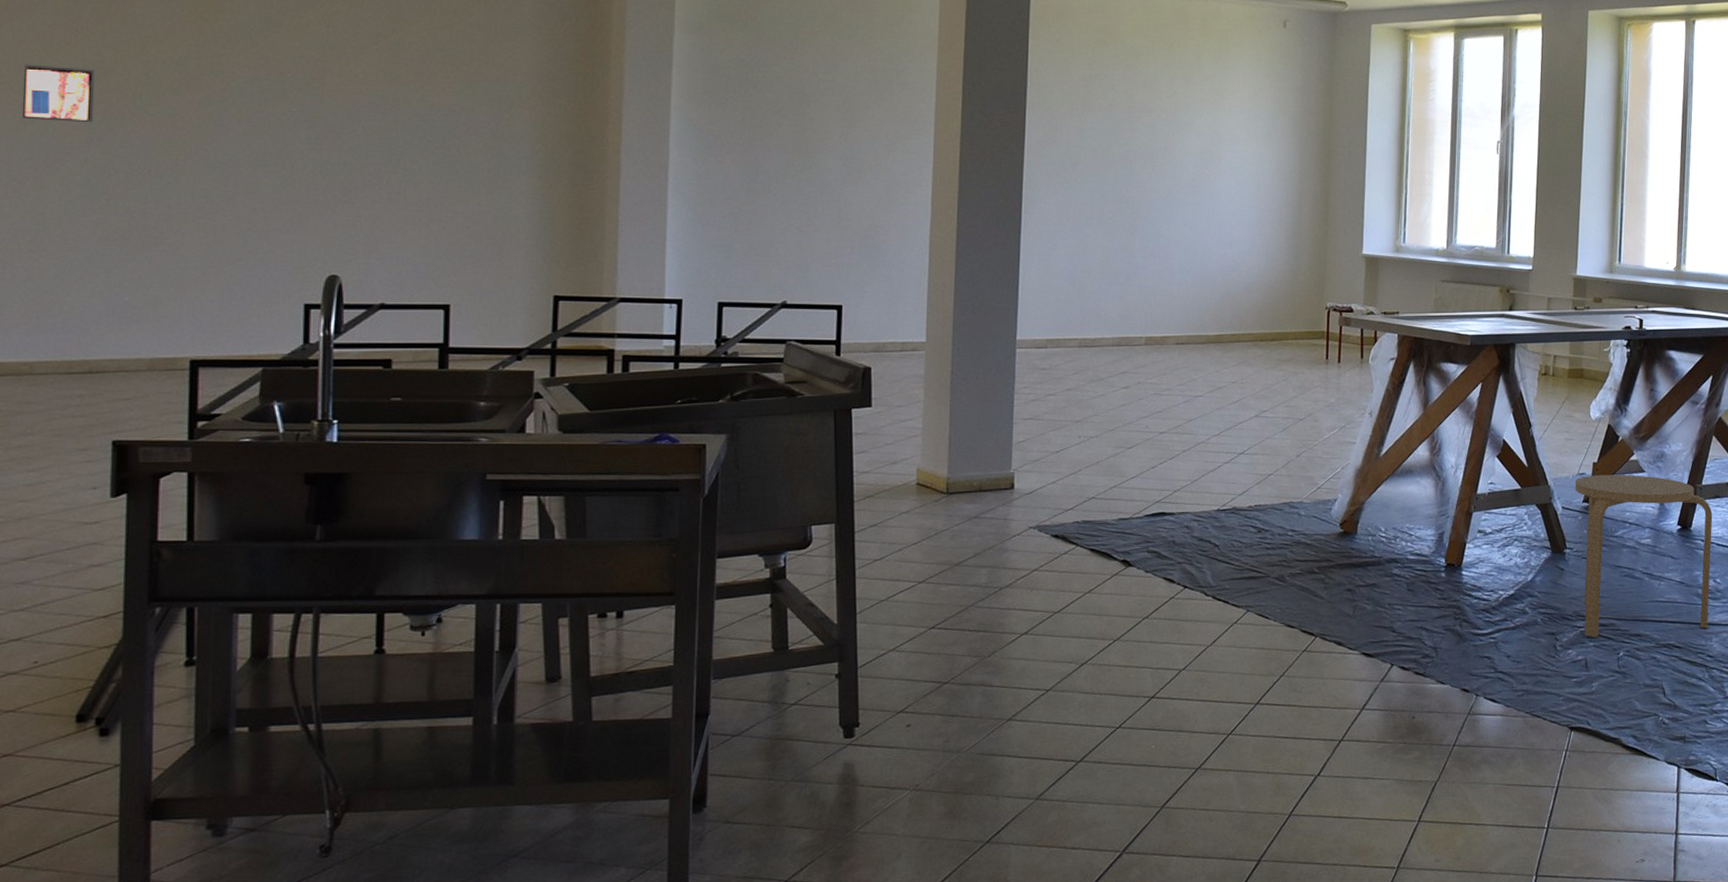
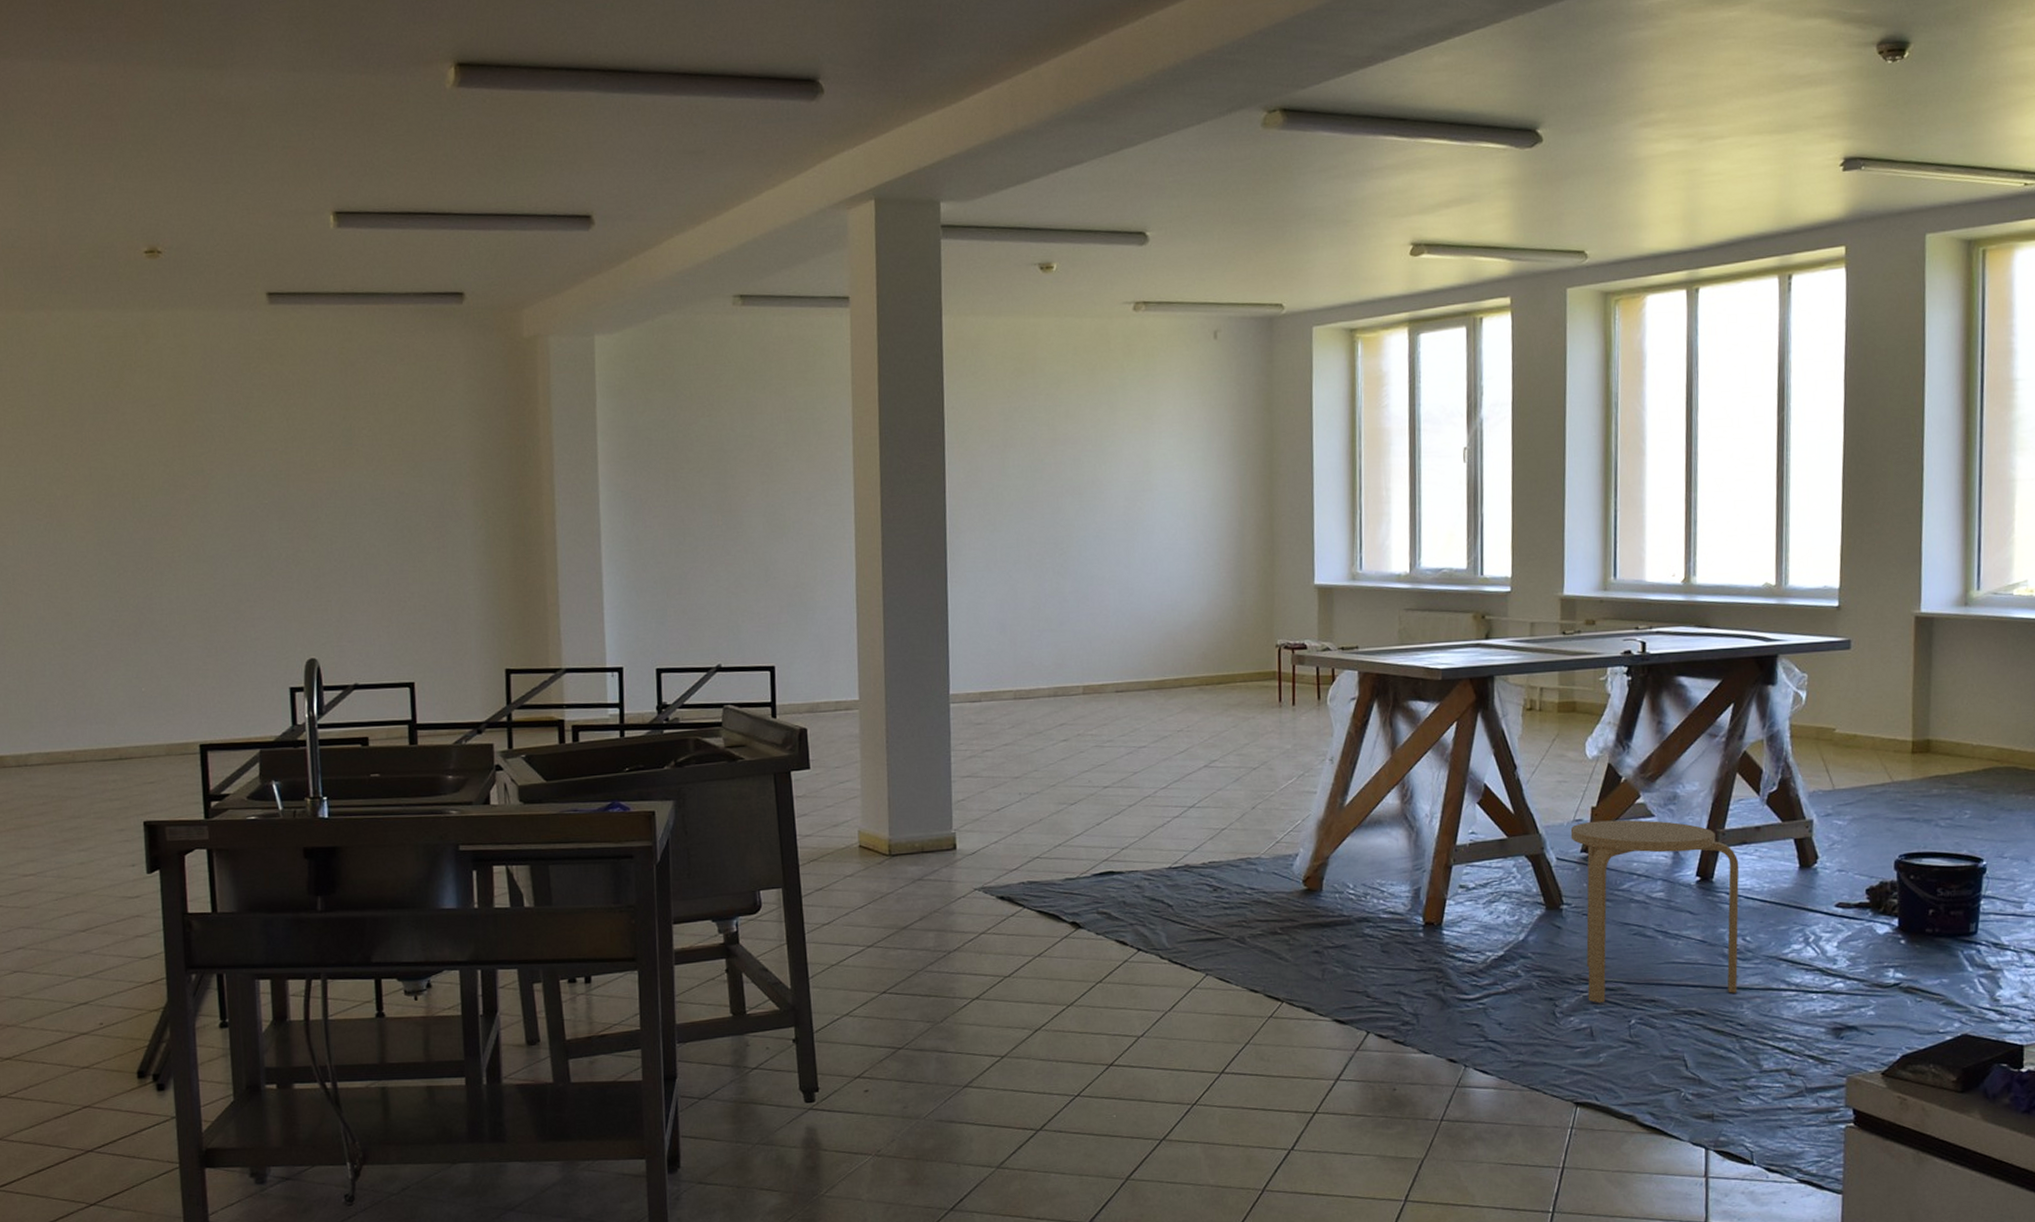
wall art: present [21,64,96,123] -> none [42,475,103,527]

